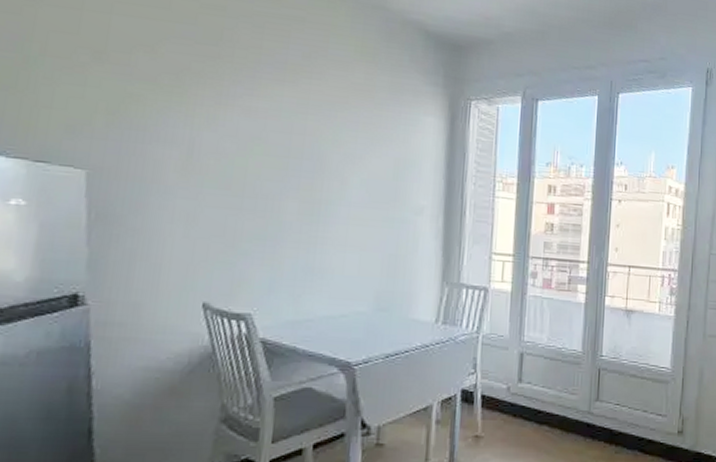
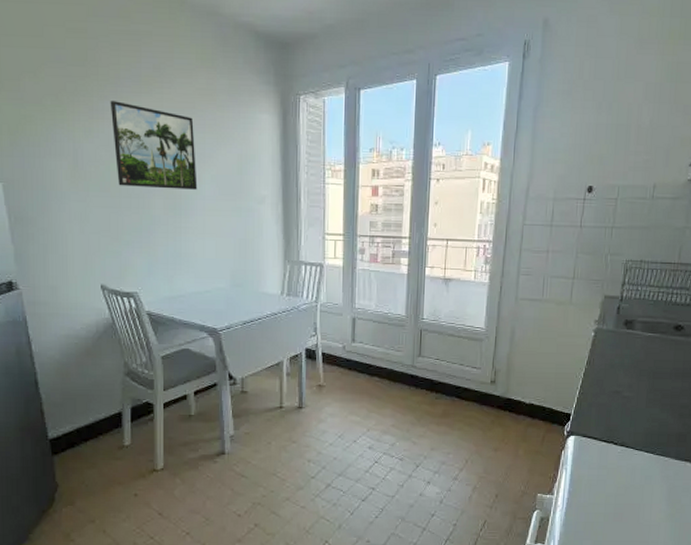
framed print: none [242,86,345,194] -> present [110,100,198,190]

